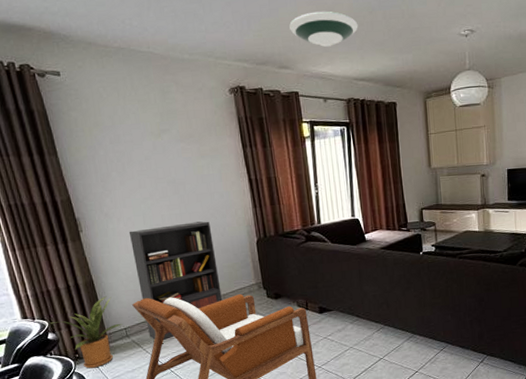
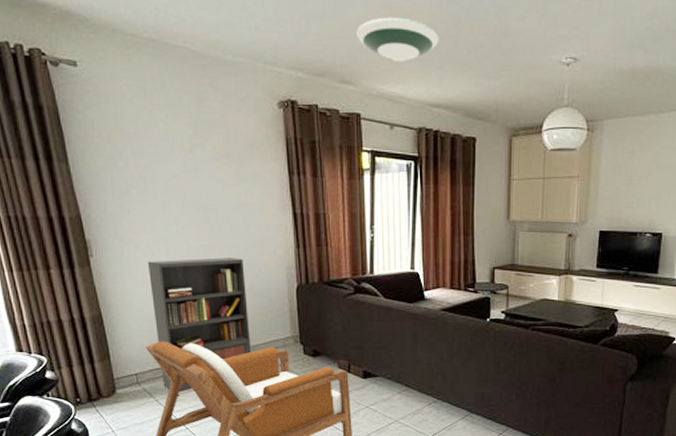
house plant: present [50,296,122,369] -> none [49,335,133,416]

